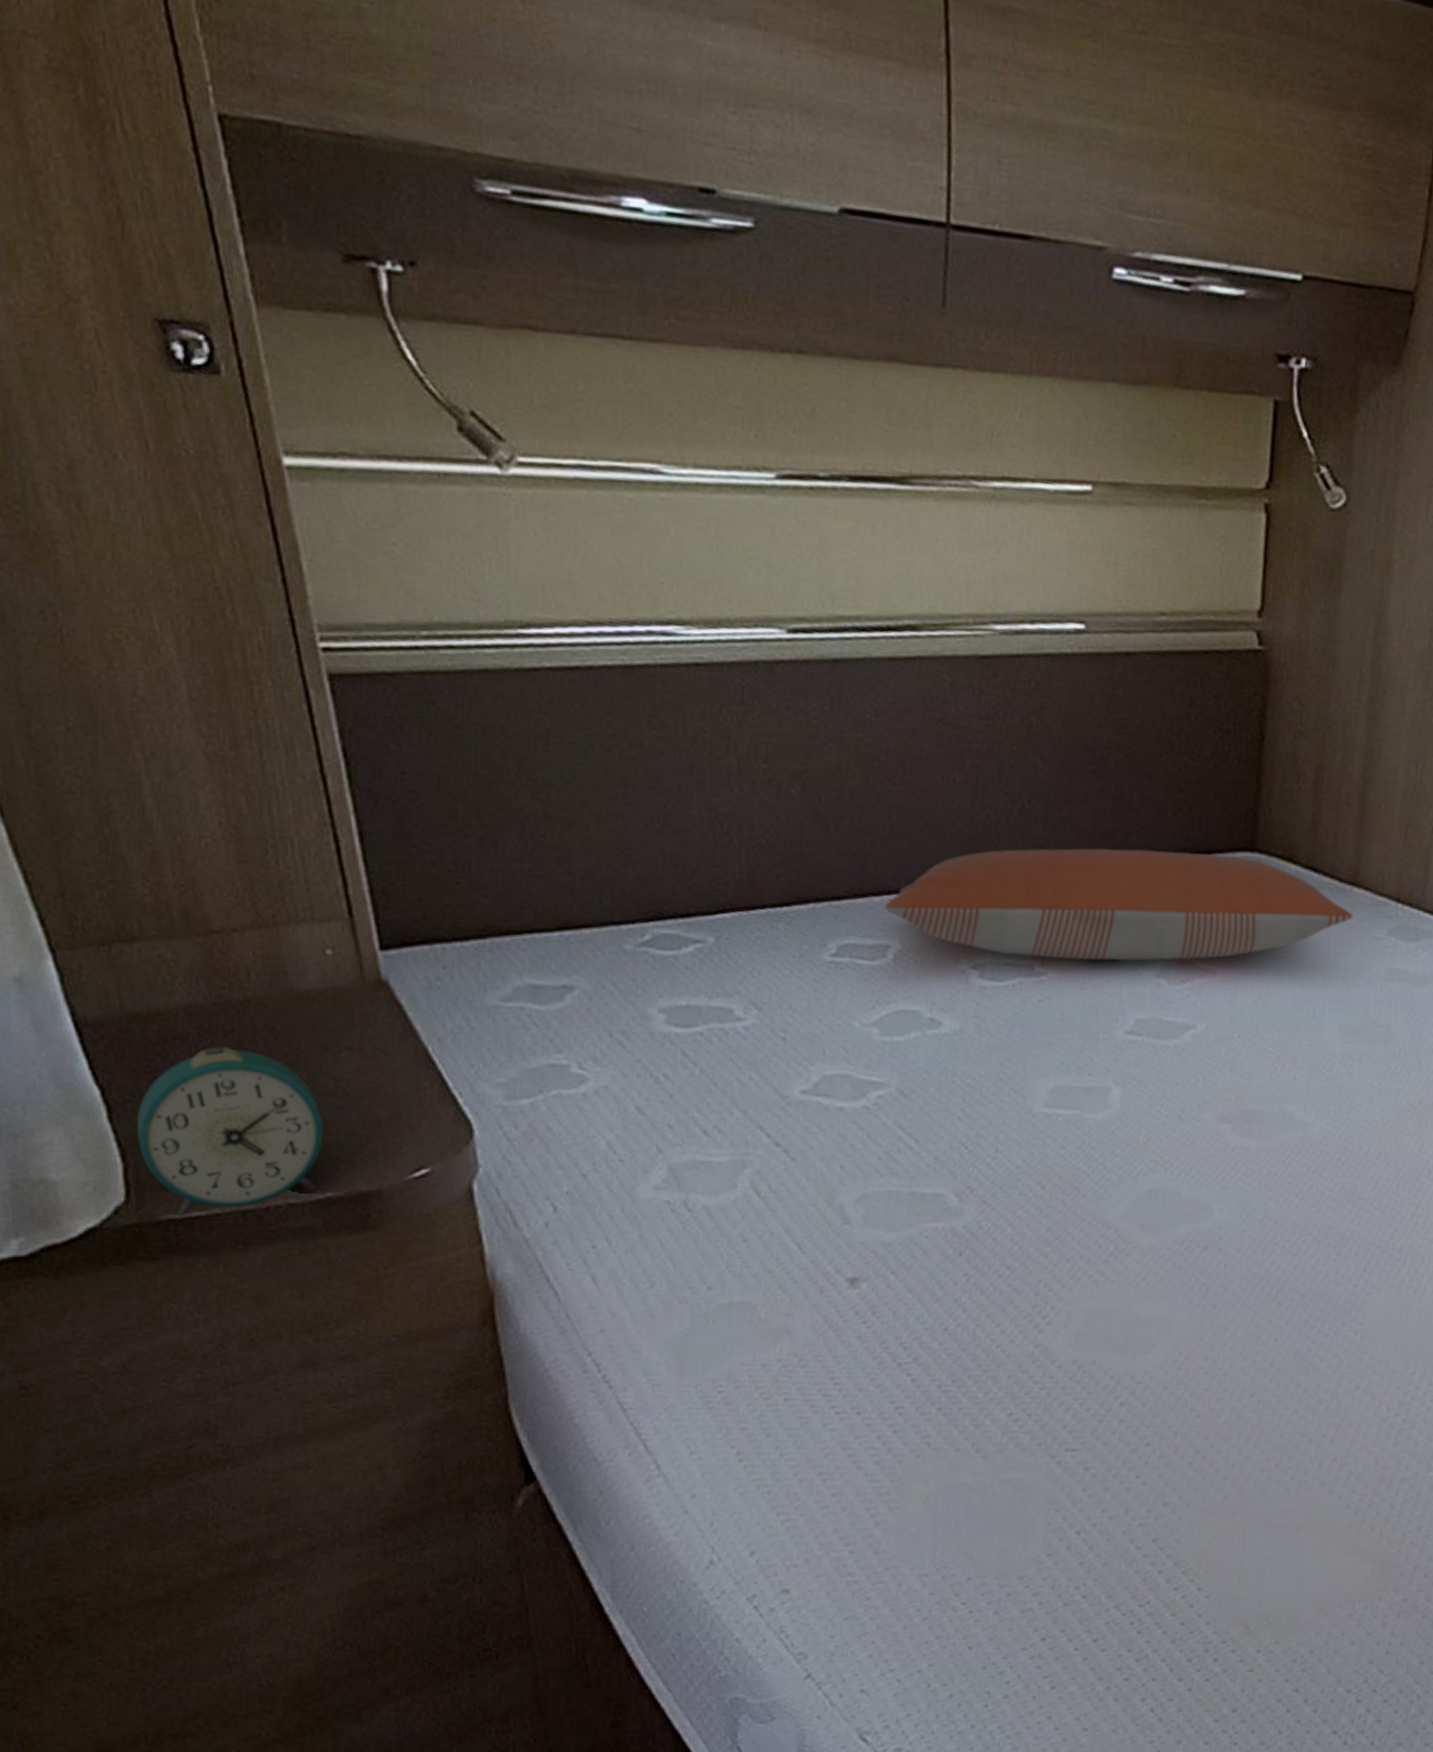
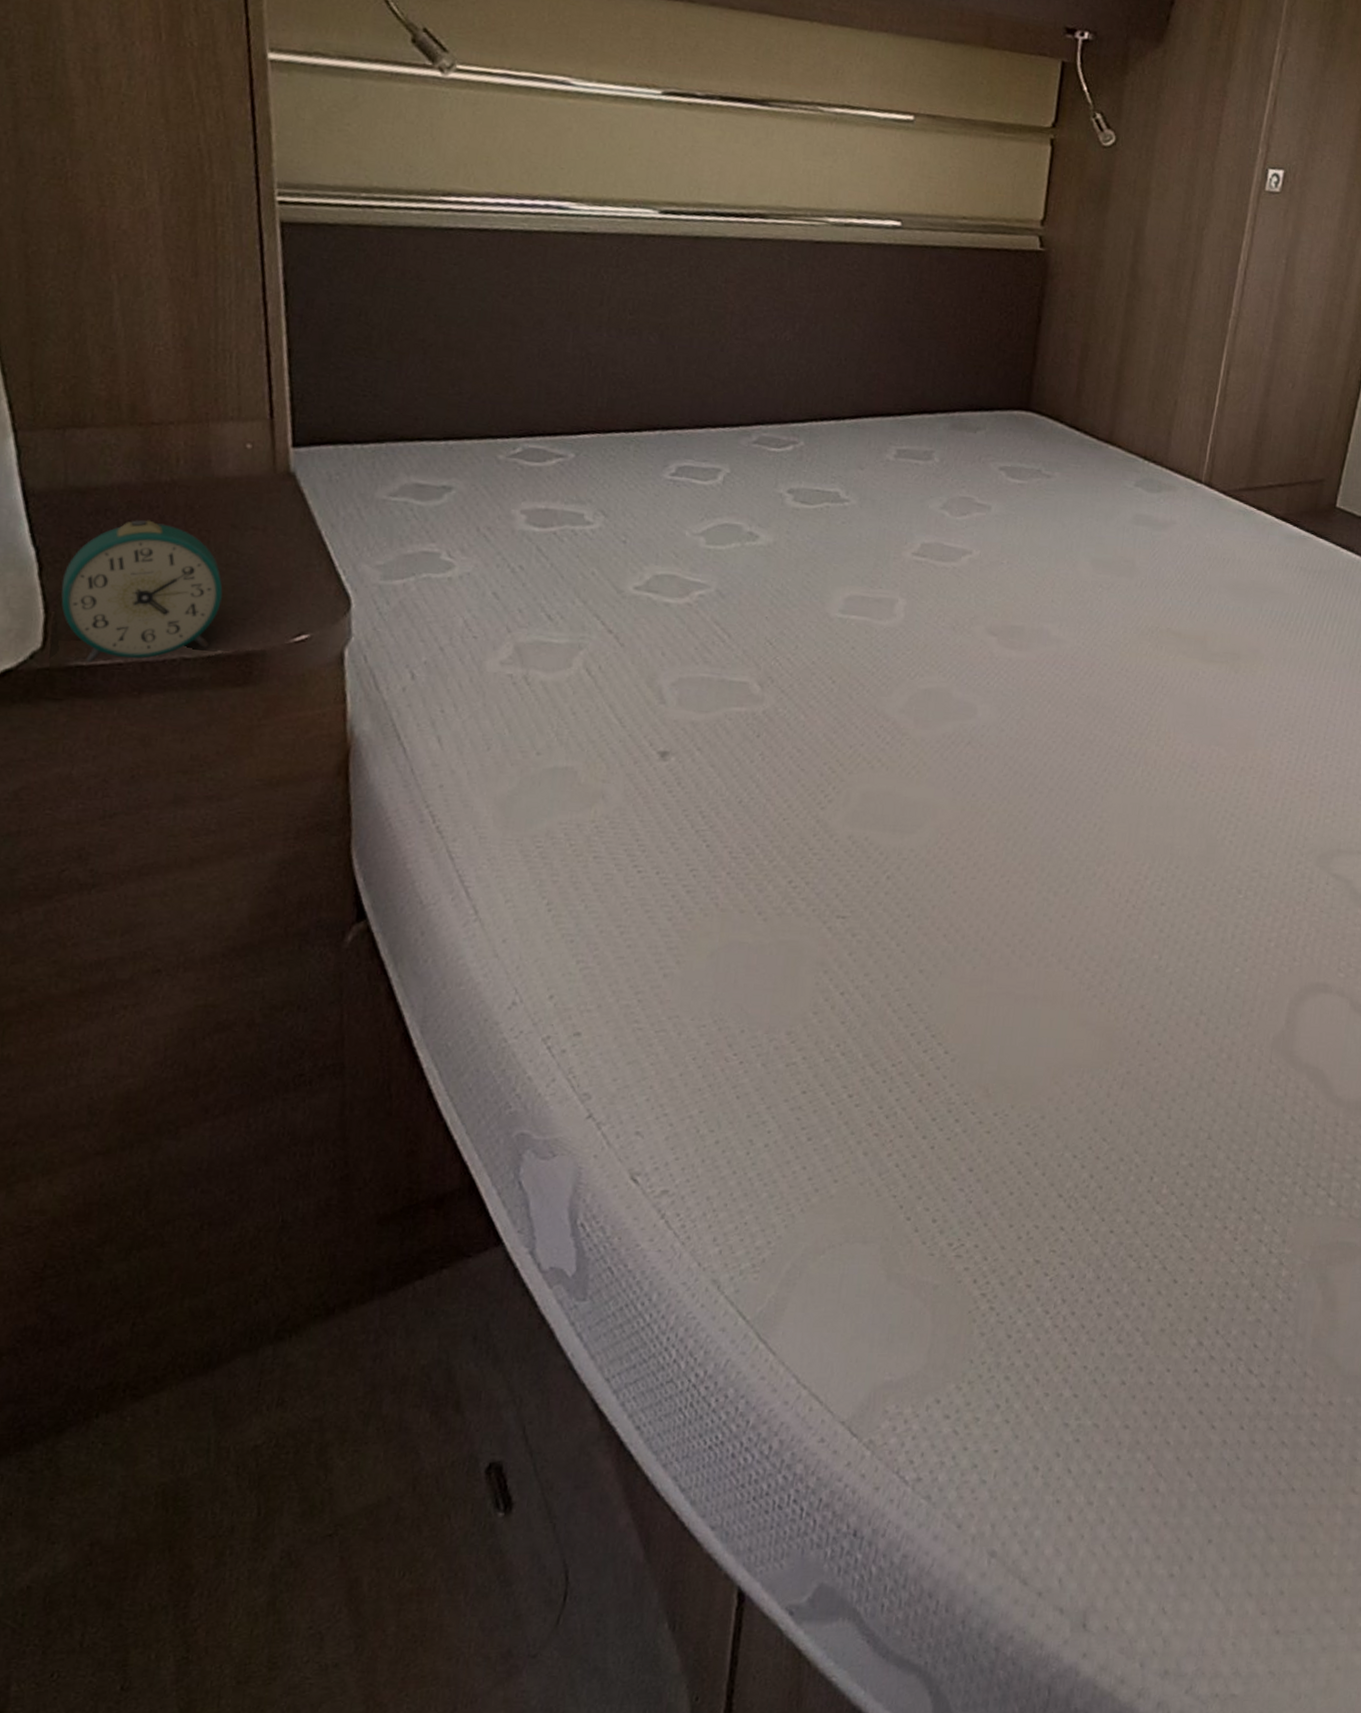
pillow: present [885,848,1354,961] -> none [719,396,1108,496]

